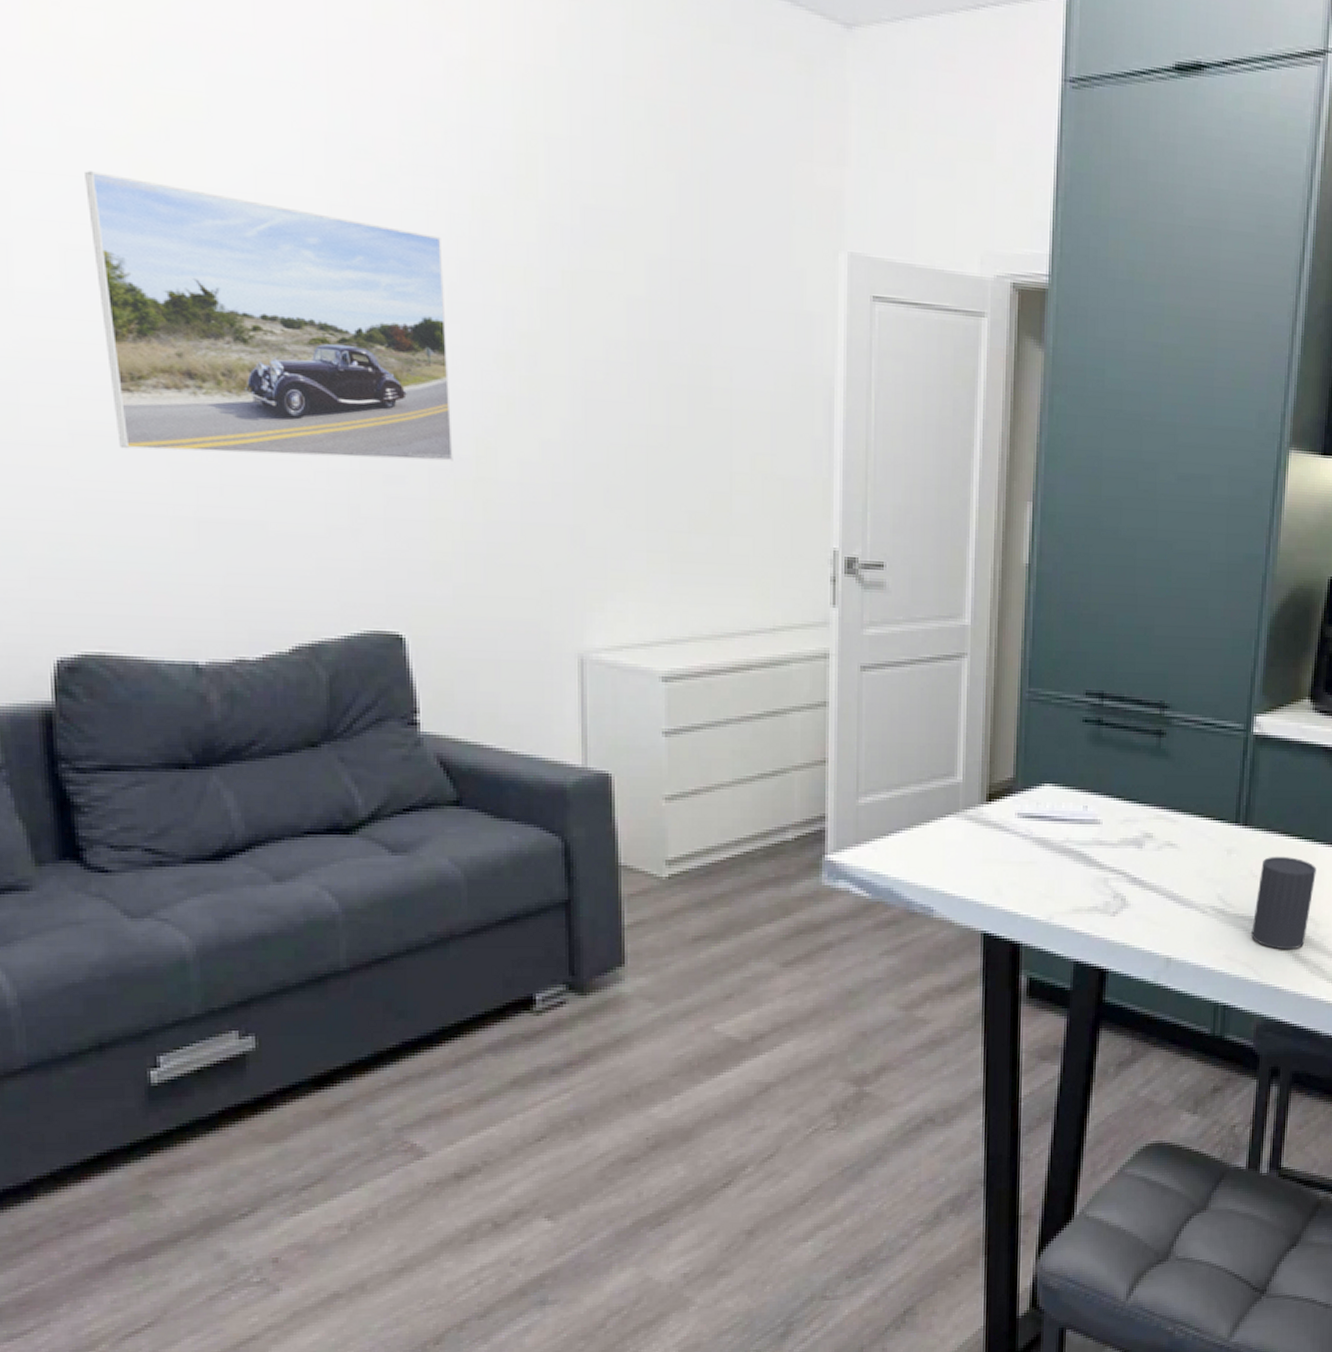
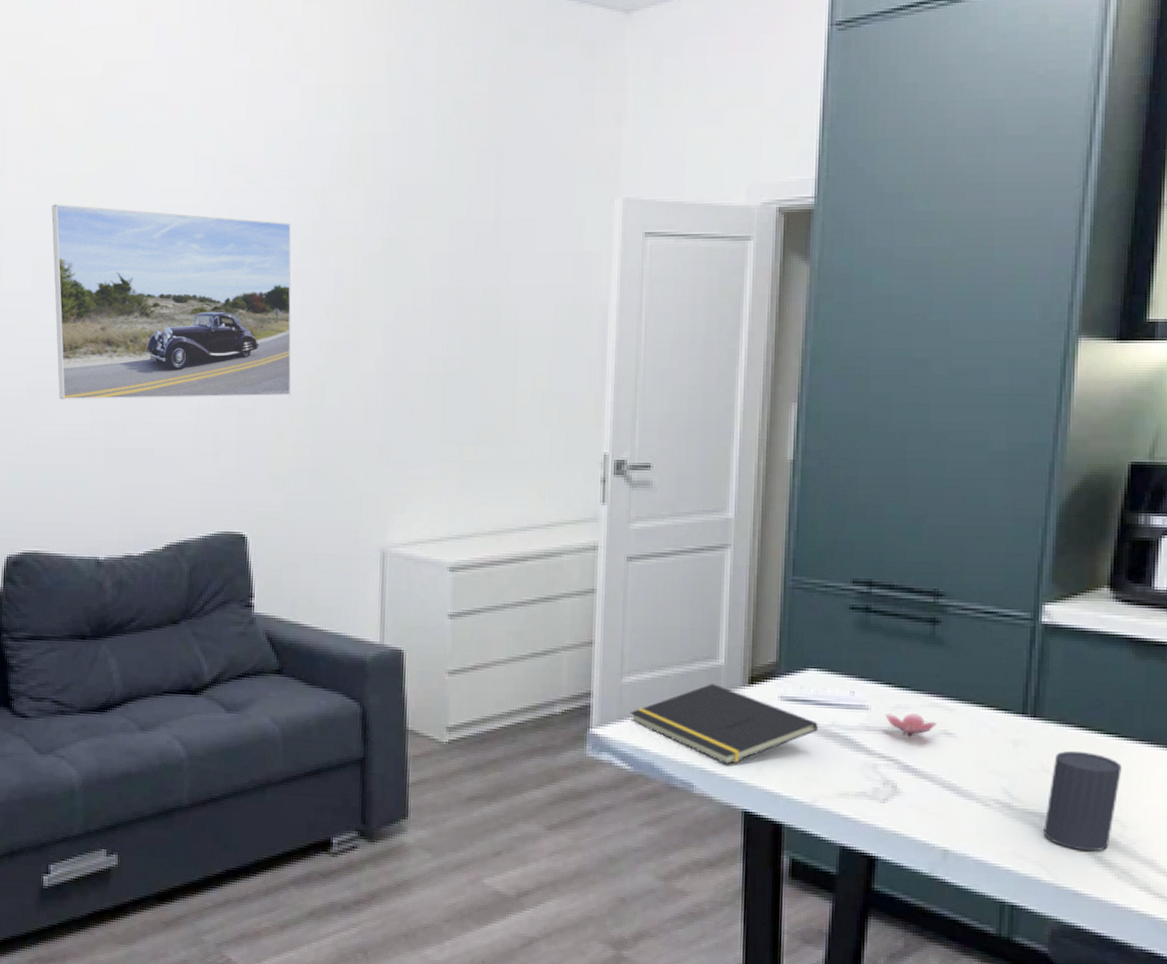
notepad: none [867,802,1053,887] -> present [630,684,818,765]
flower: none [1115,826,1162,850] -> present [885,713,937,737]

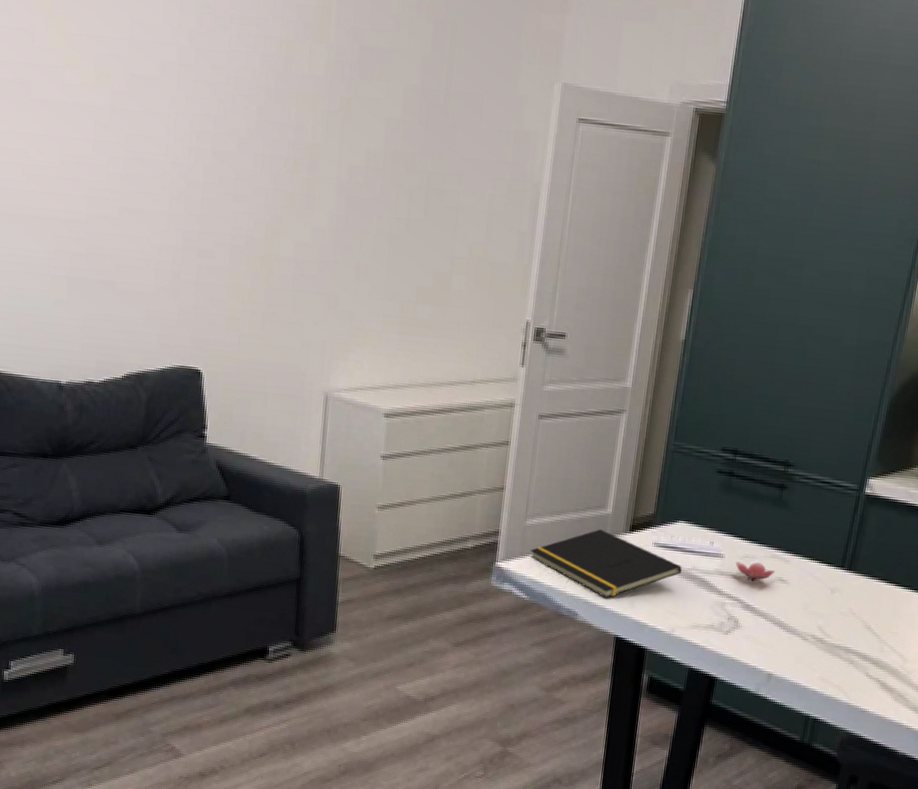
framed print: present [51,204,292,400] -> none [18,24,256,242]
cup: present [1043,750,1122,852] -> none [845,598,910,679]

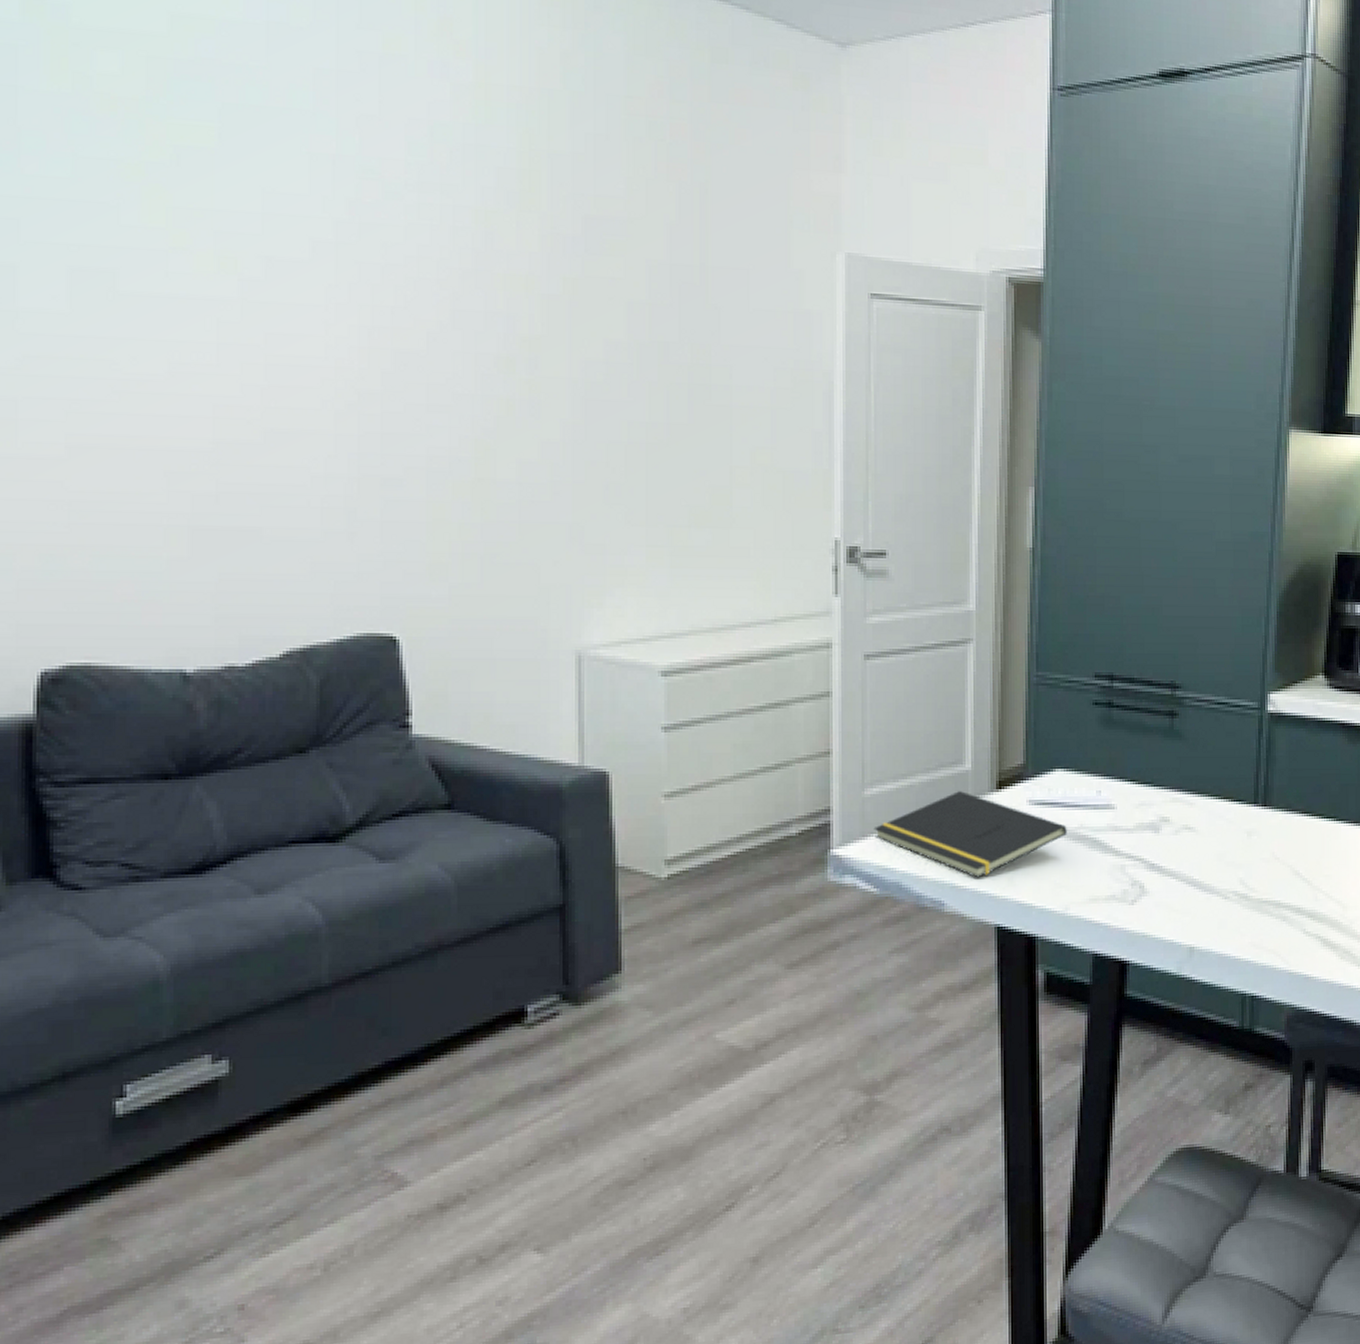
flower: present [735,562,775,582] -> none [1130,810,1179,835]

